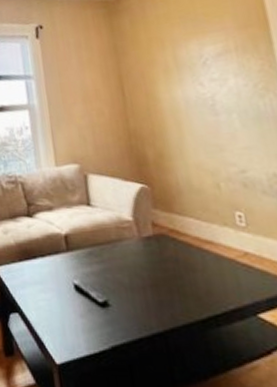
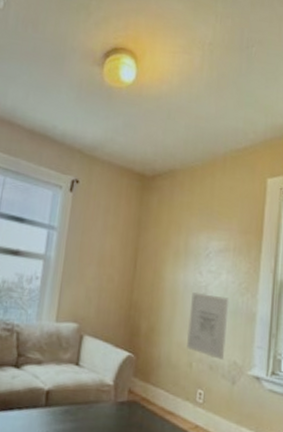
wall art: none [197,103,260,175] -> present [187,291,229,360]

